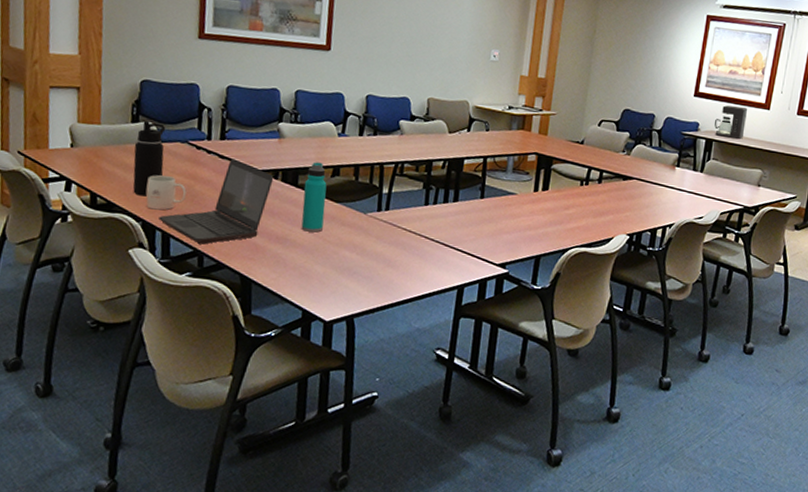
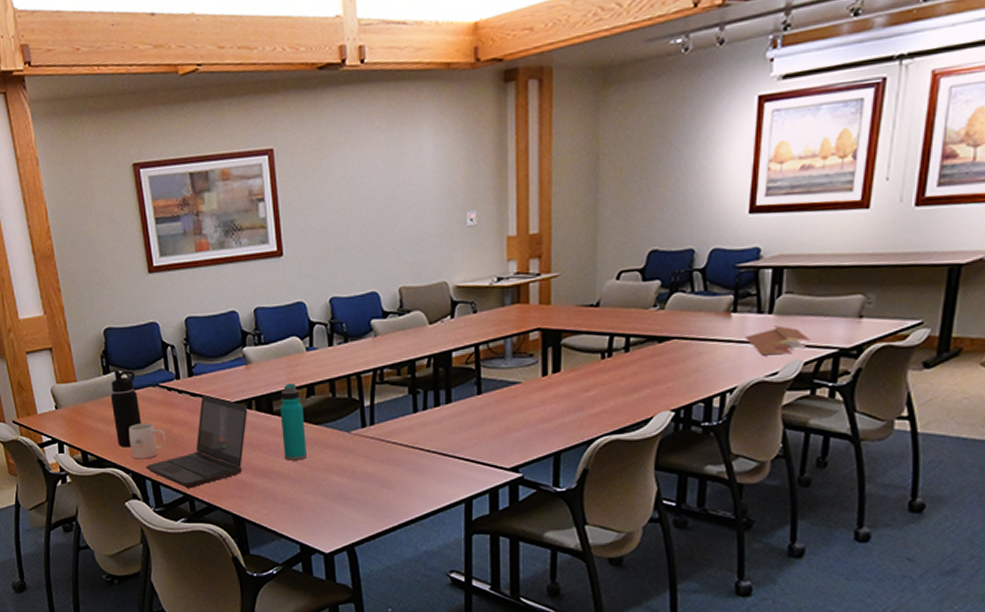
papers: none [683,182,727,205] -> present [745,325,811,356]
coffee maker: present [714,105,747,140] -> none [784,211,833,260]

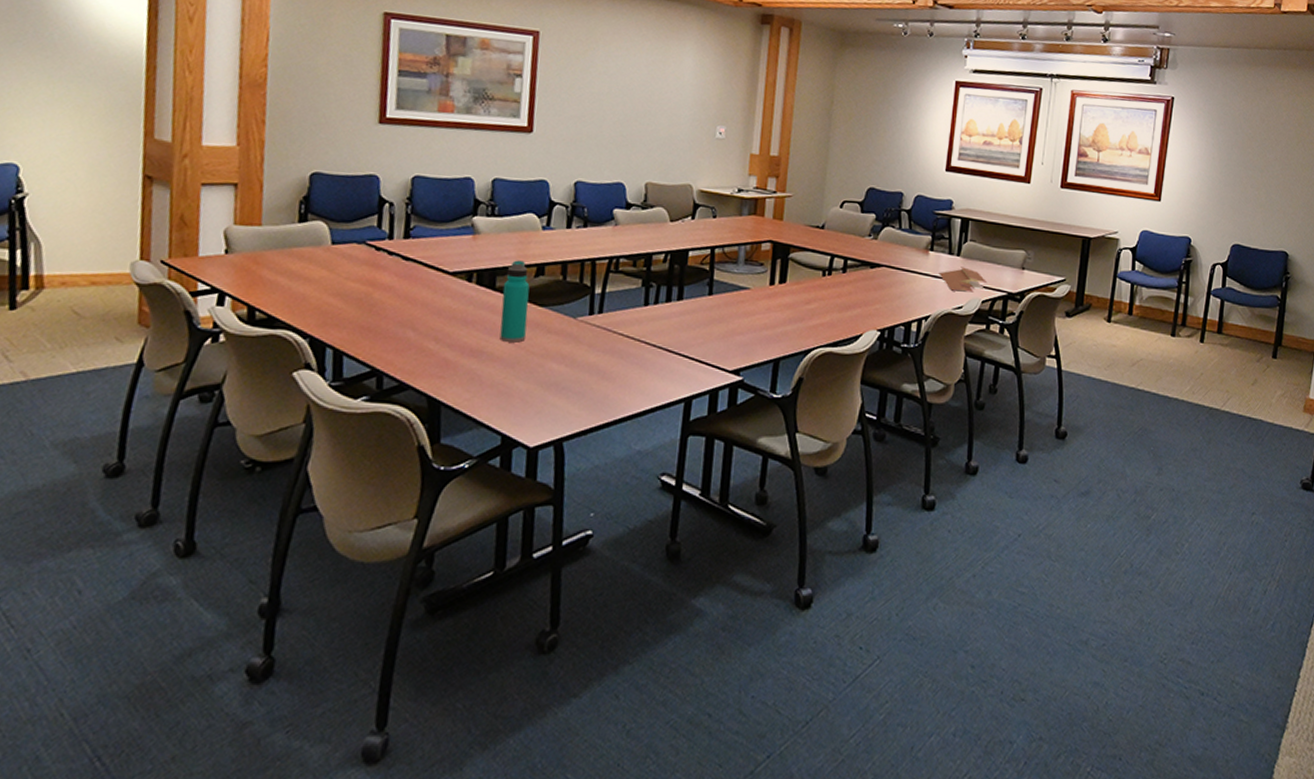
water bottle: present [110,370,142,448] -> none [299,219,340,308]
mug: present [128,423,167,459] -> none [314,282,364,324]
laptop computer: present [146,394,248,488] -> none [329,260,467,362]

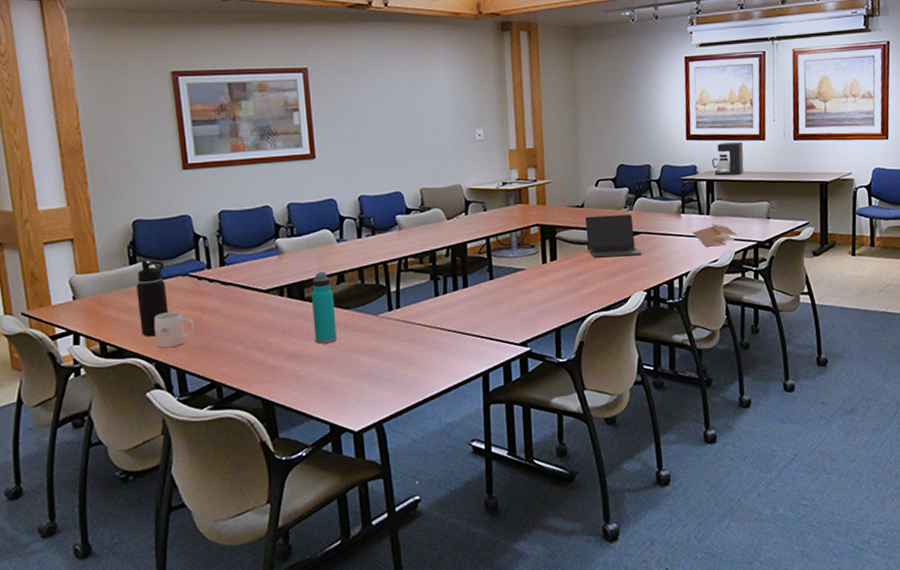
water bottle: none [299,219,340,308] -> present [135,260,169,337]
mug: none [314,282,364,324] -> present [154,312,195,348]
laptop: none [822,239,881,291] -> present [585,214,642,258]
coffee maker: none [970,179,1005,218] -> present [712,141,744,176]

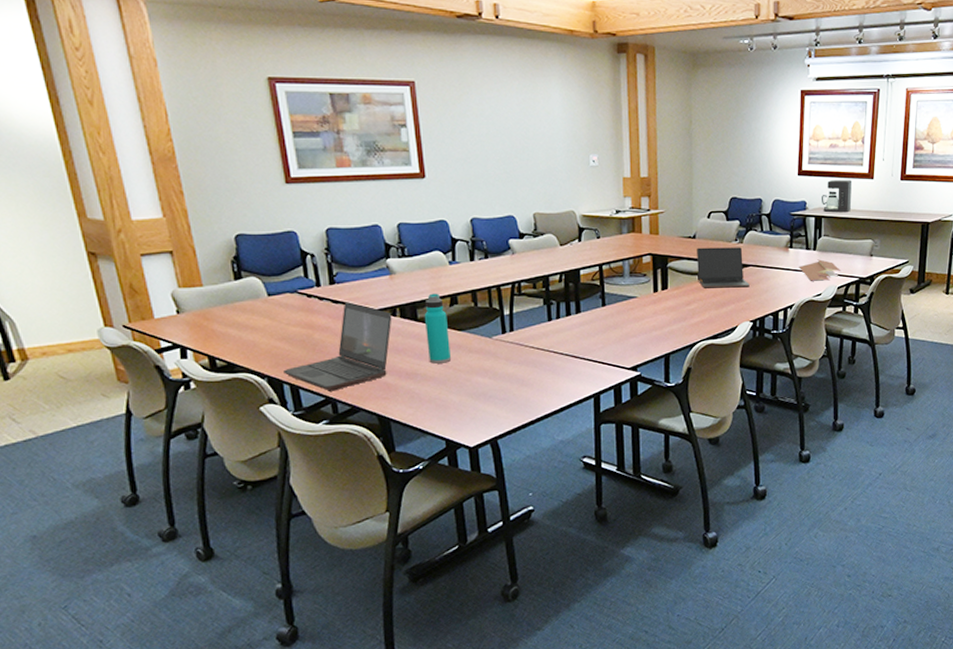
water bottle: present [135,260,169,337] -> none [242,276,279,353]
mug: present [154,312,195,348] -> none [264,329,307,364]
laptop computer: none [171,283,280,375] -> present [283,302,392,391]

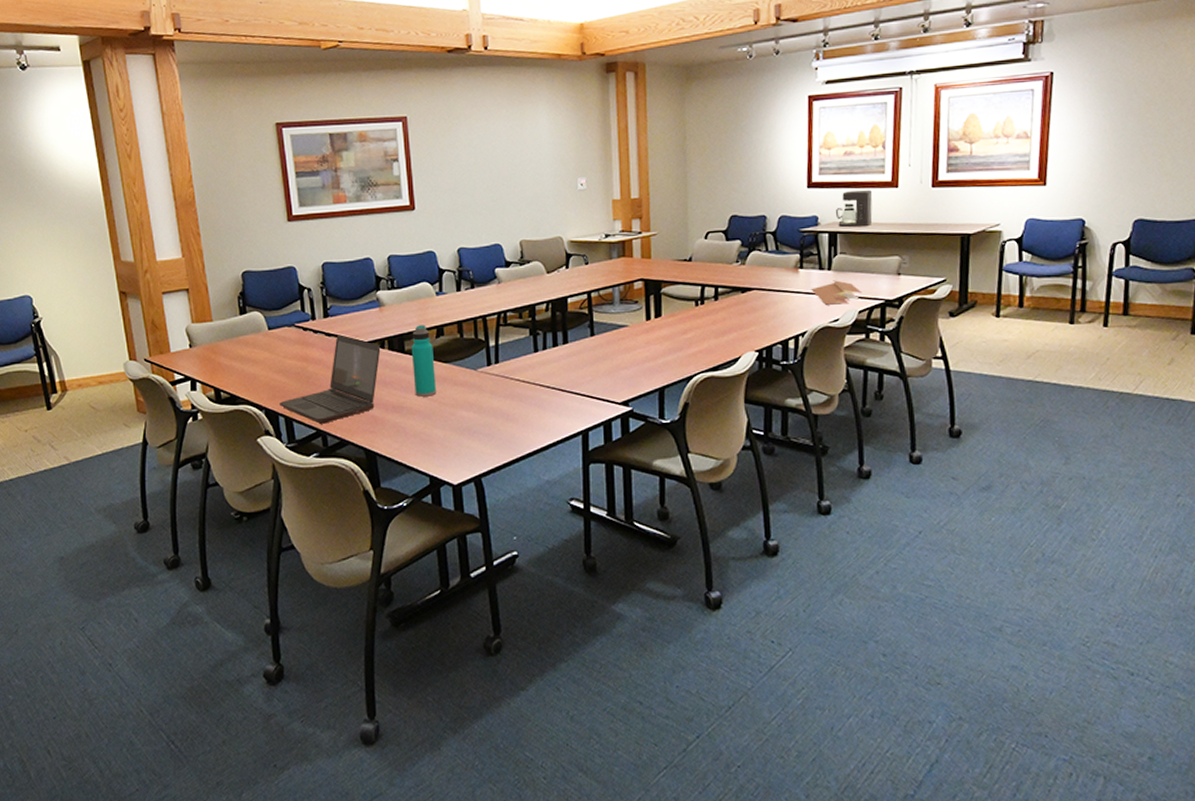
laptop: present [697,247,750,288] -> none [693,269,754,315]

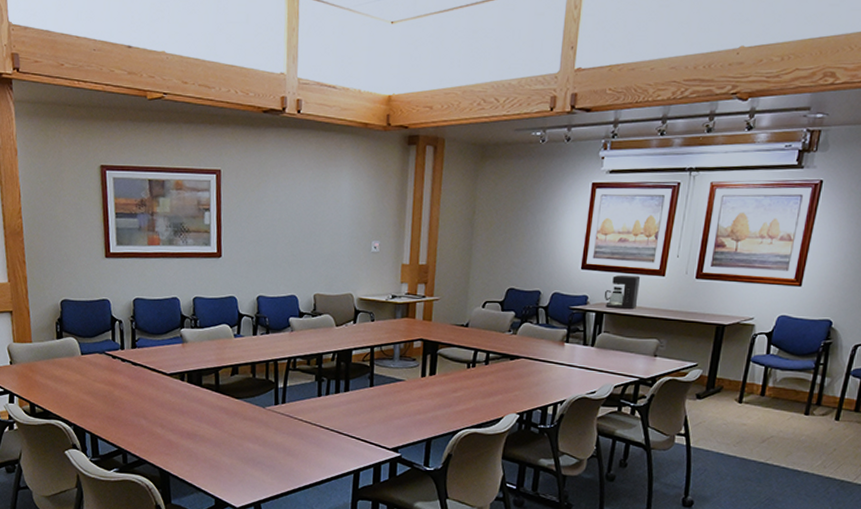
laptop computer: present [279,334,381,424] -> none [87,365,181,443]
water bottle: present [411,325,437,397] -> none [207,362,228,428]
papers: present [811,280,863,305] -> none [573,356,620,379]

